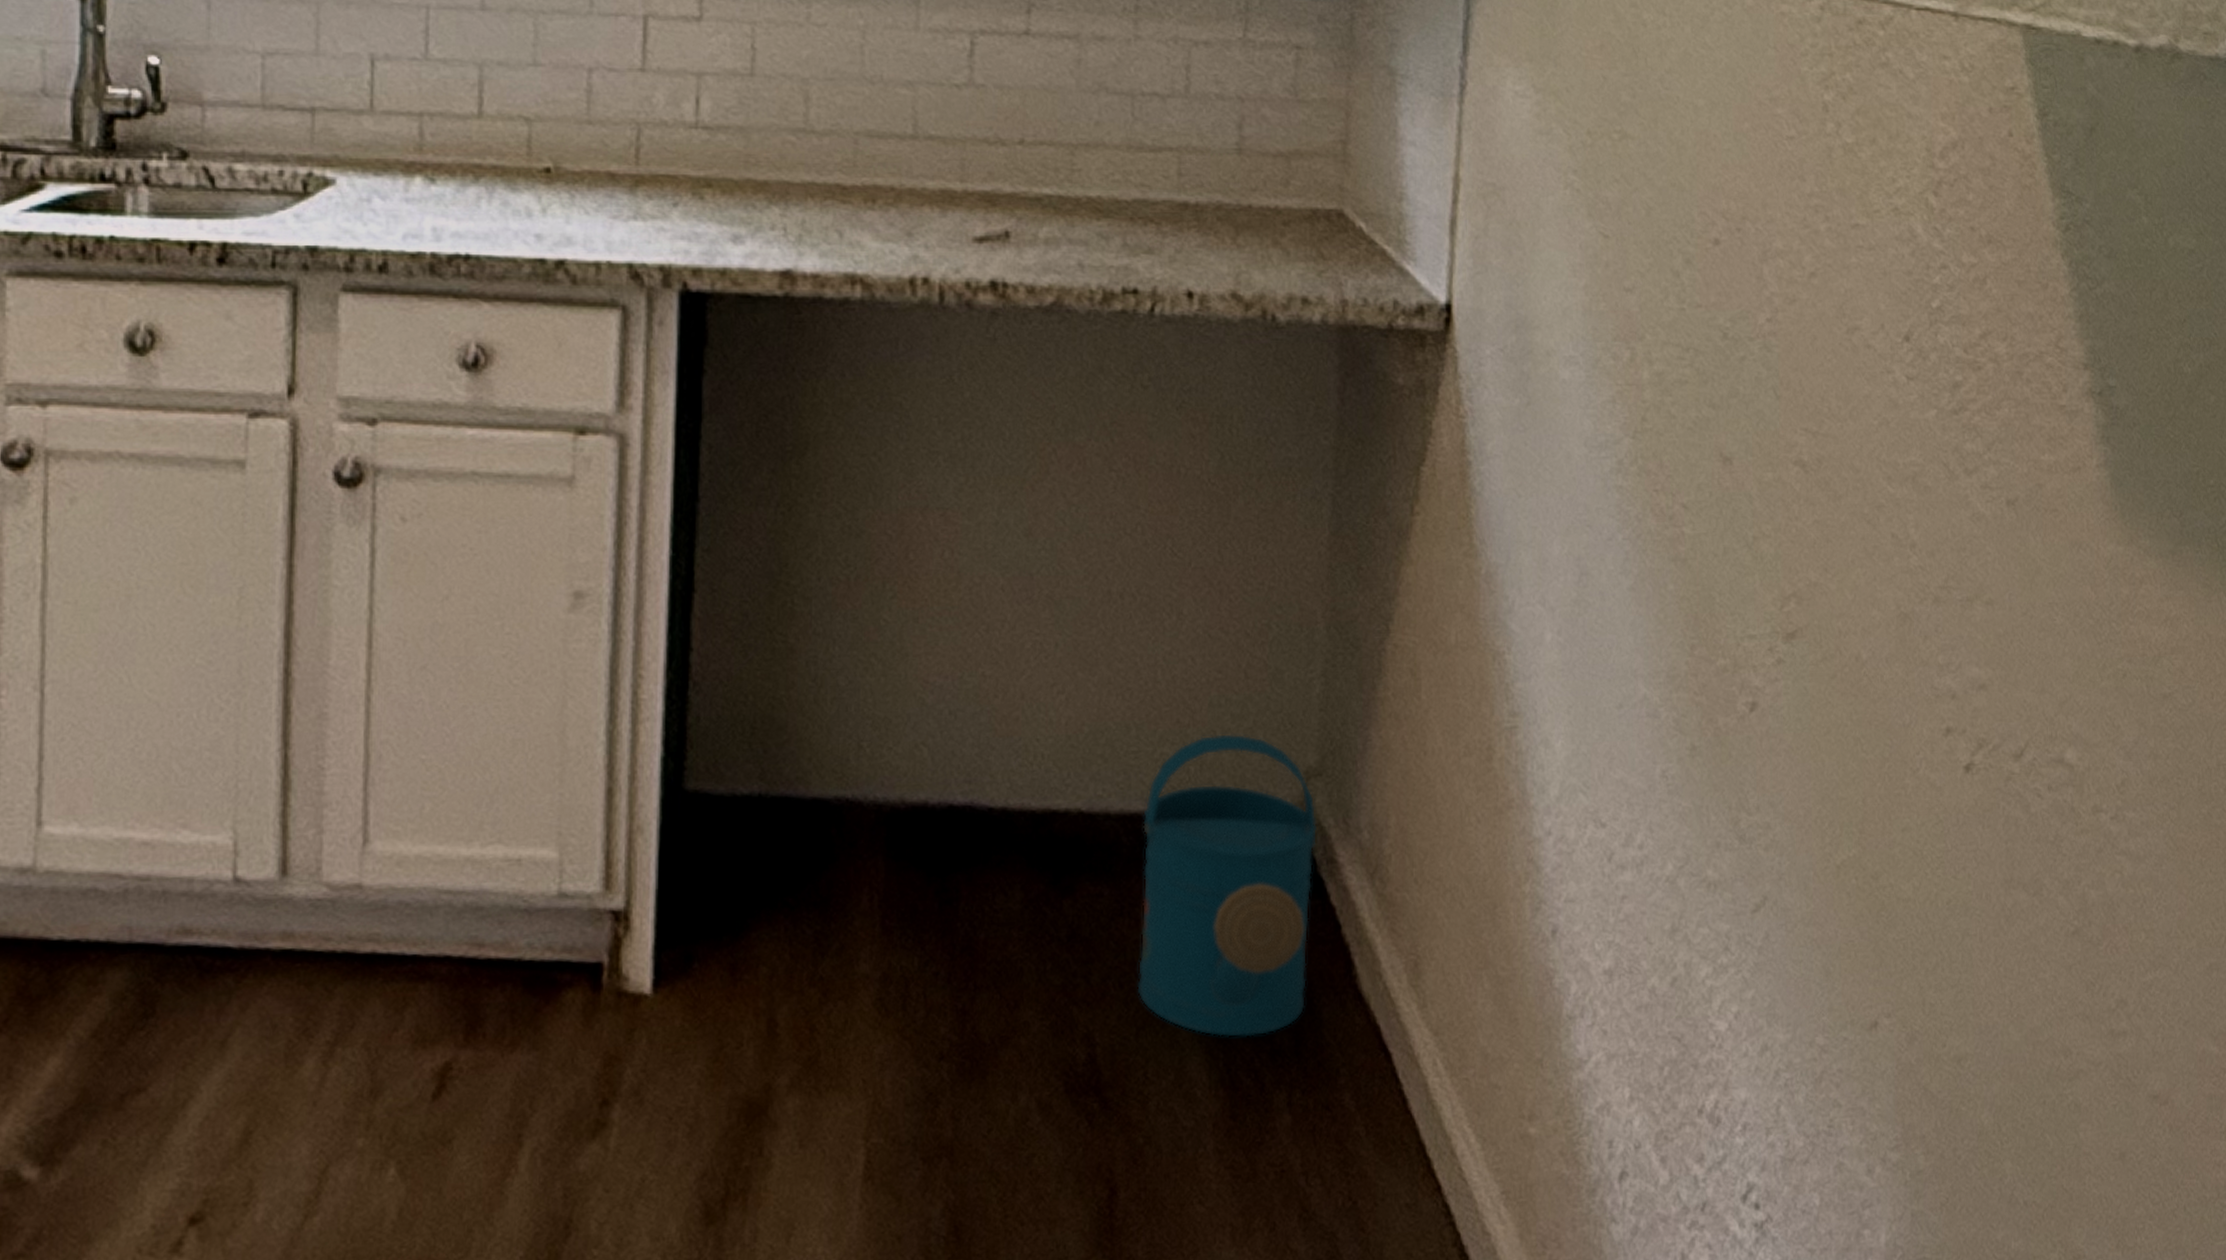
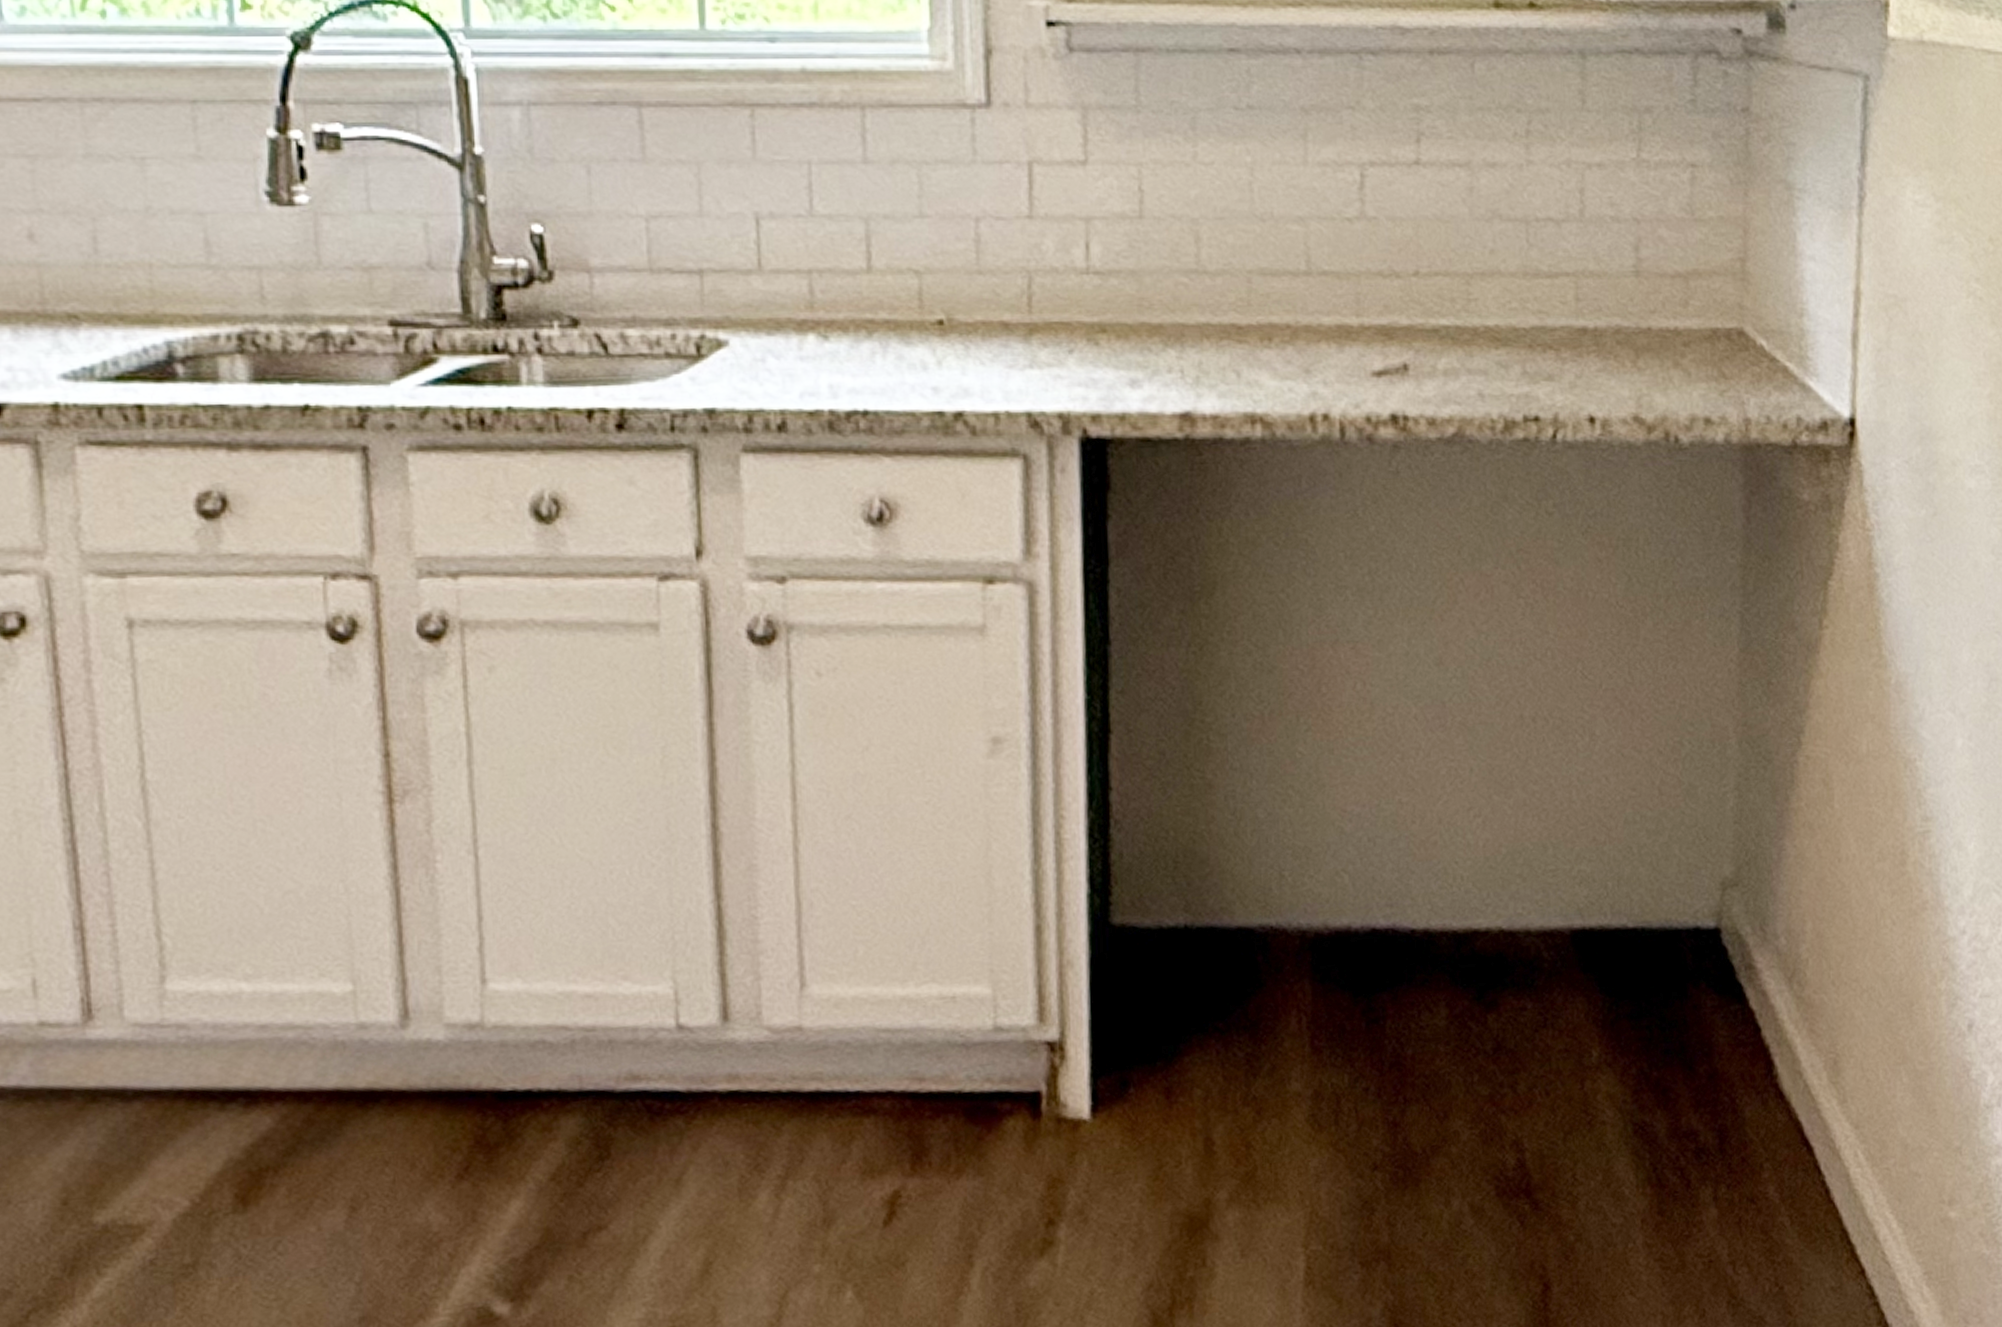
watering can: present [1137,733,1318,1038] -> none [1563,848,1735,1139]

